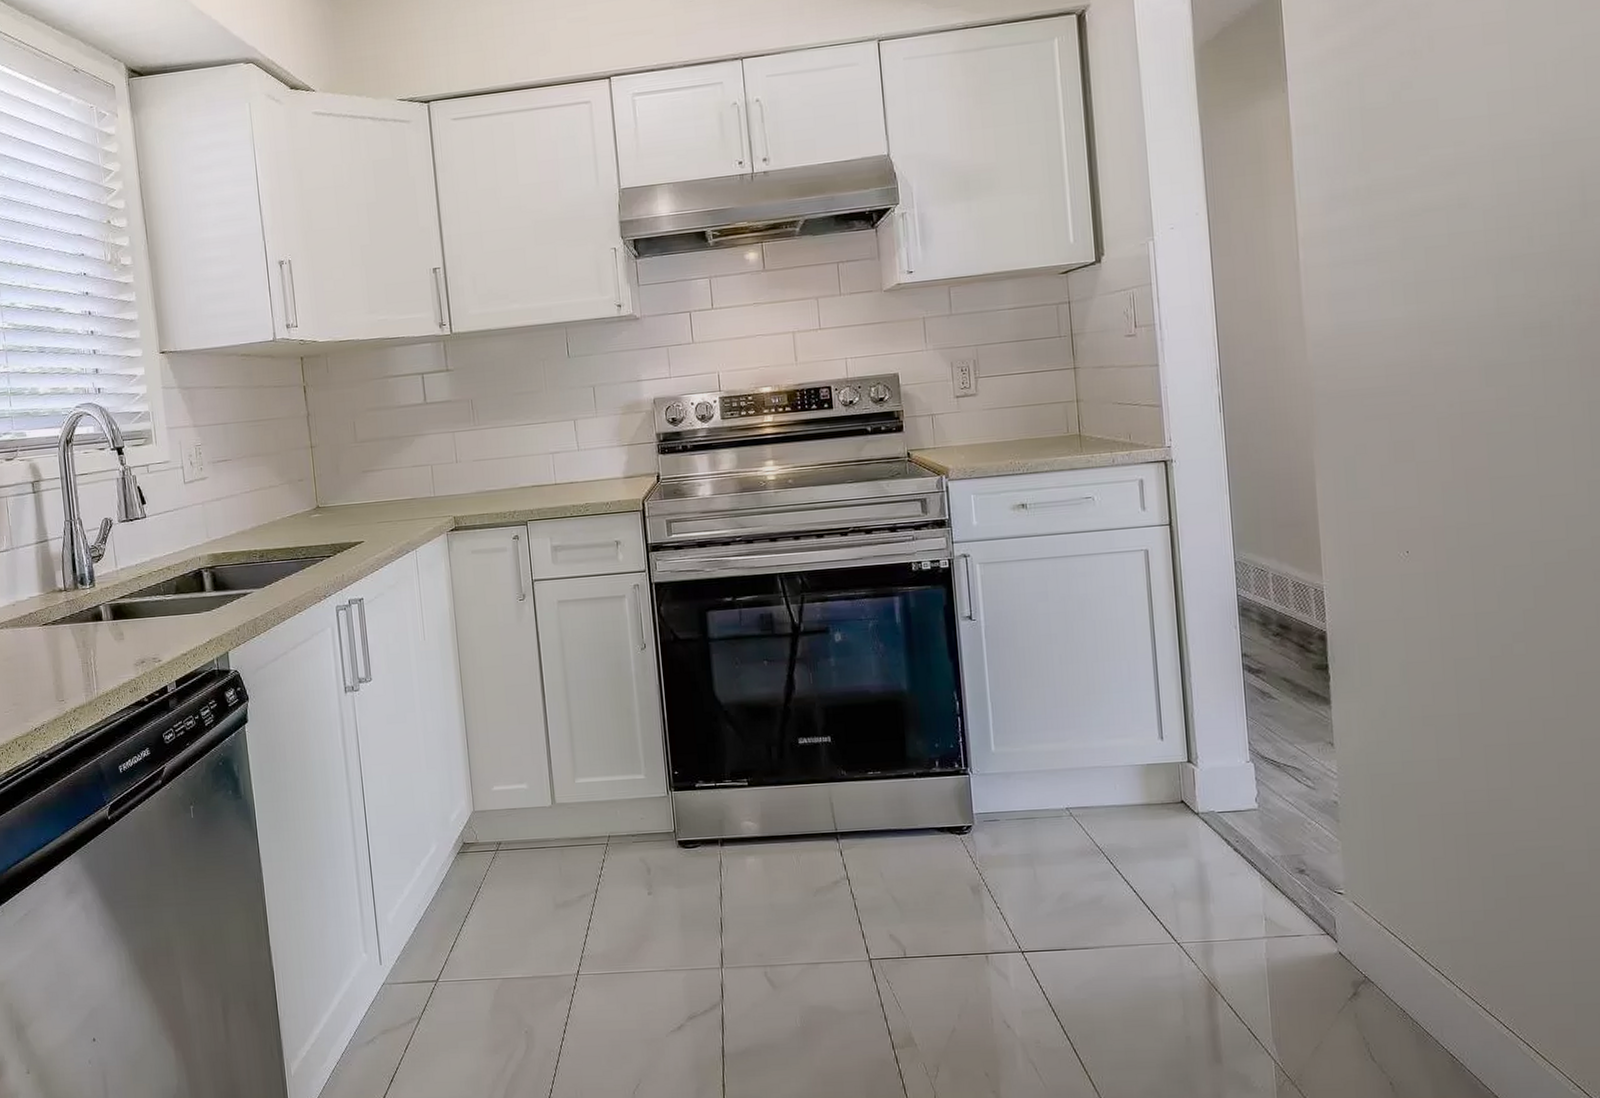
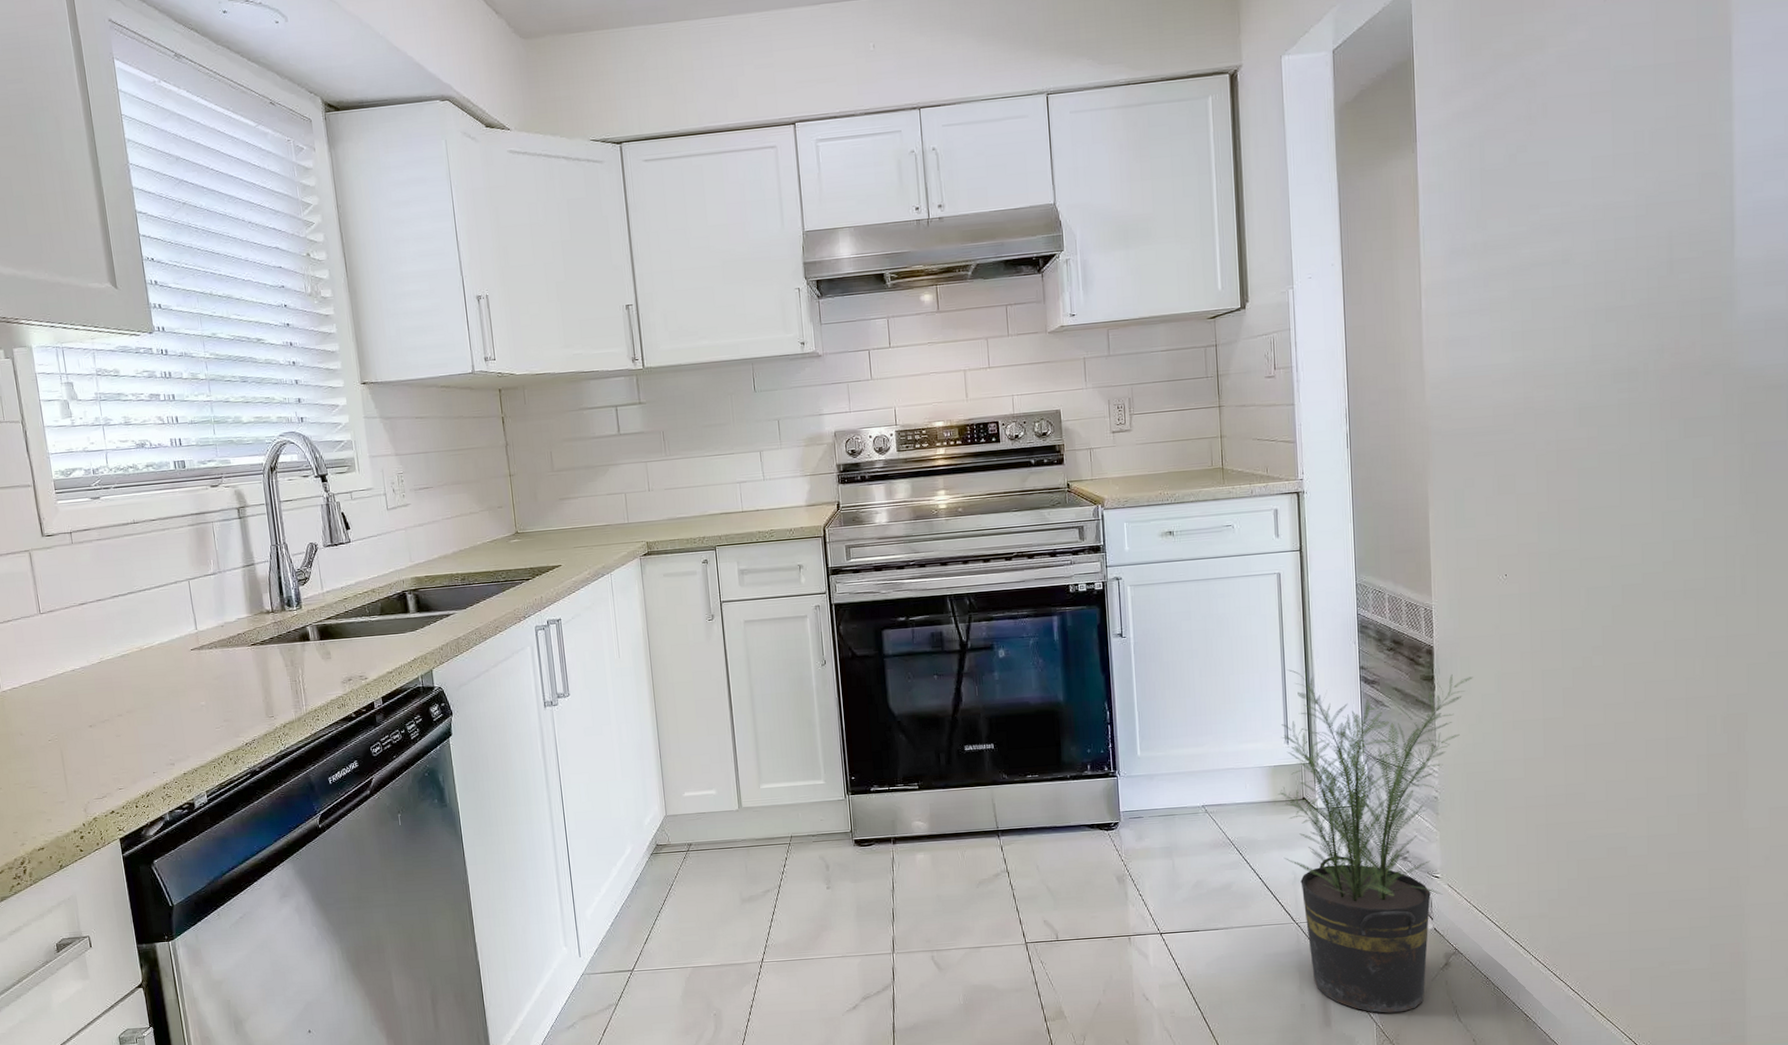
potted plant: none [1152,656,1374,1049] -> present [1278,669,1473,1013]

